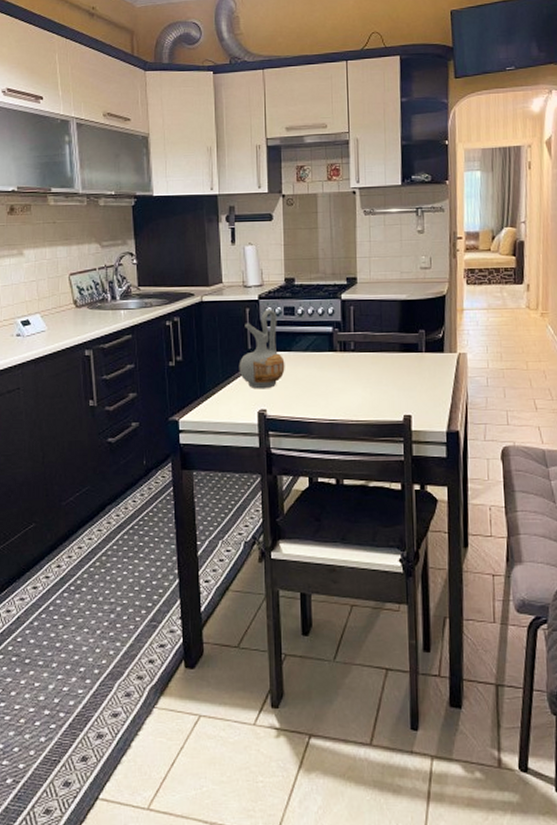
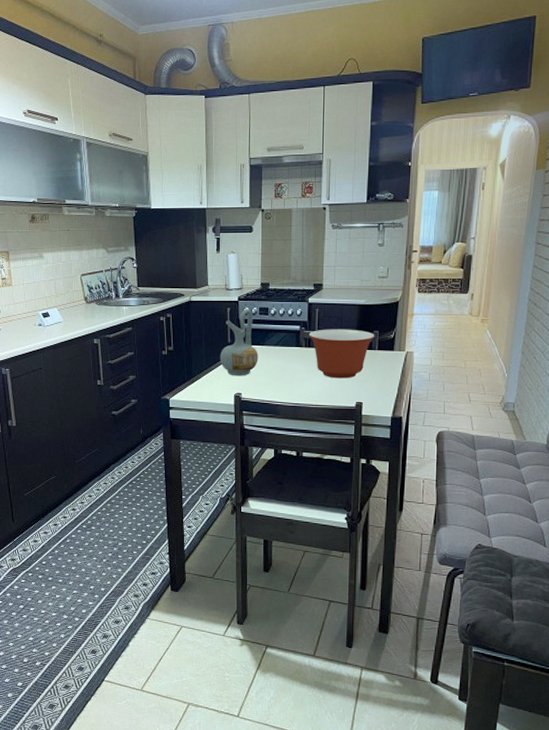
mixing bowl: none [343,329,421,388] -> present [308,329,375,379]

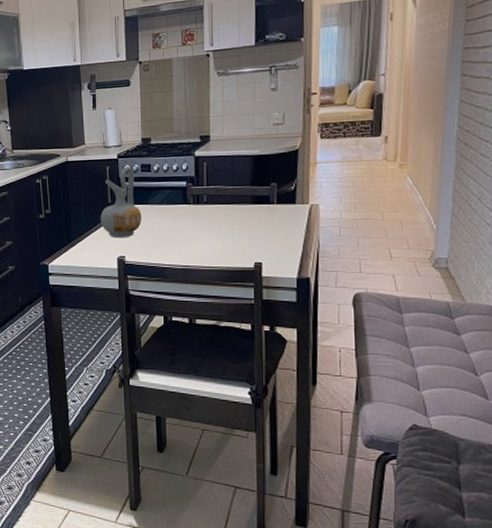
mixing bowl: present [308,329,375,379] -> none [196,182,273,237]

